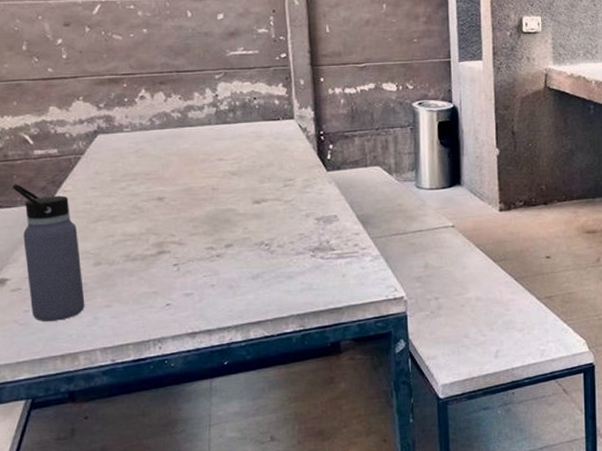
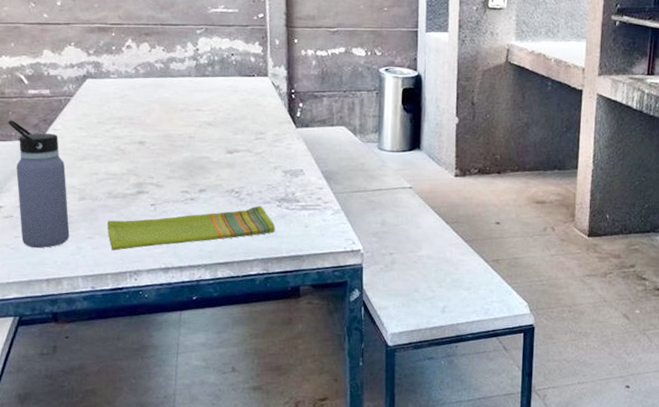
dish towel: none [125,257,310,318] -> present [107,206,275,251]

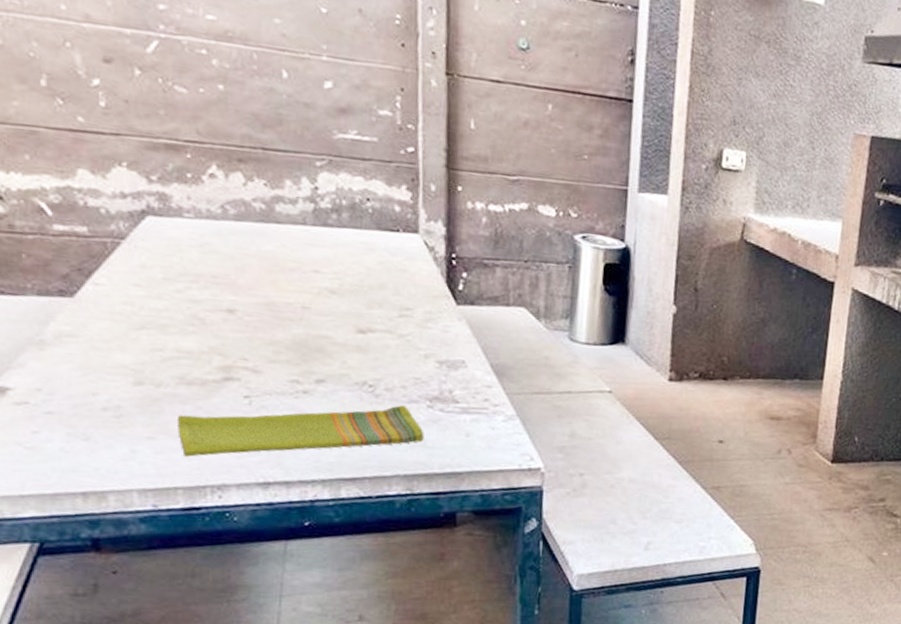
water bottle: present [8,119,70,248] -> none [20,264,119,449]

